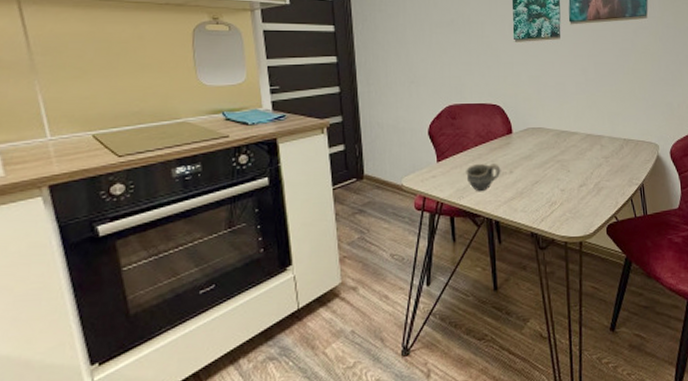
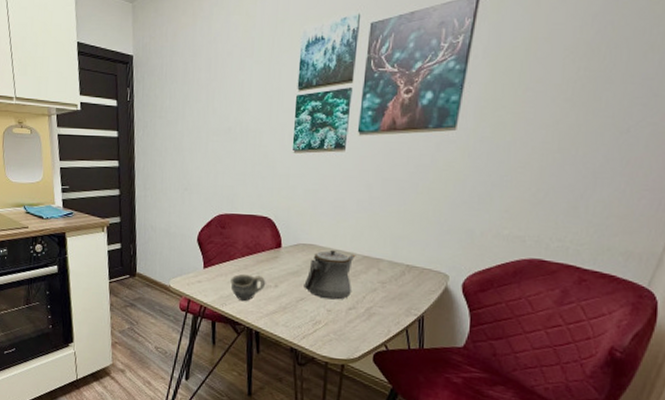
teapot: none [537,131,581,179] -> present [304,250,356,300]

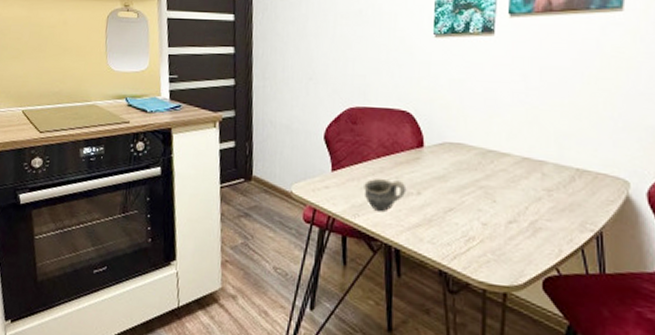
teapot: present [304,250,356,300] -> none [452,150,514,211]

